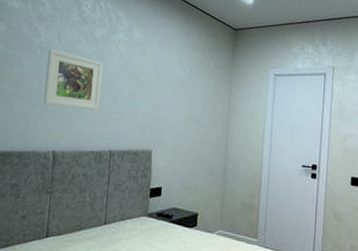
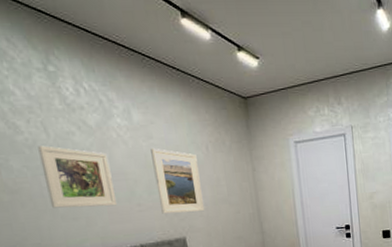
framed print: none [136,63,180,128] -> present [151,148,205,214]

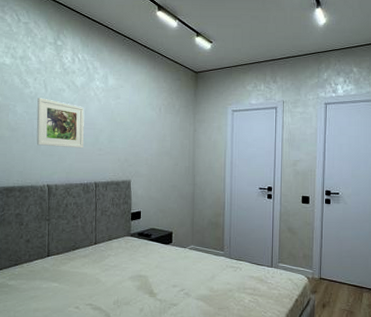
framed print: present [151,148,205,214] -> none [115,106,151,161]

